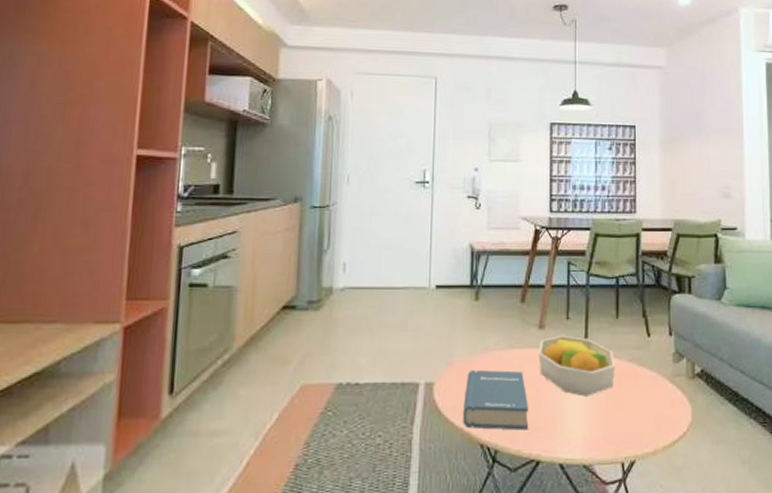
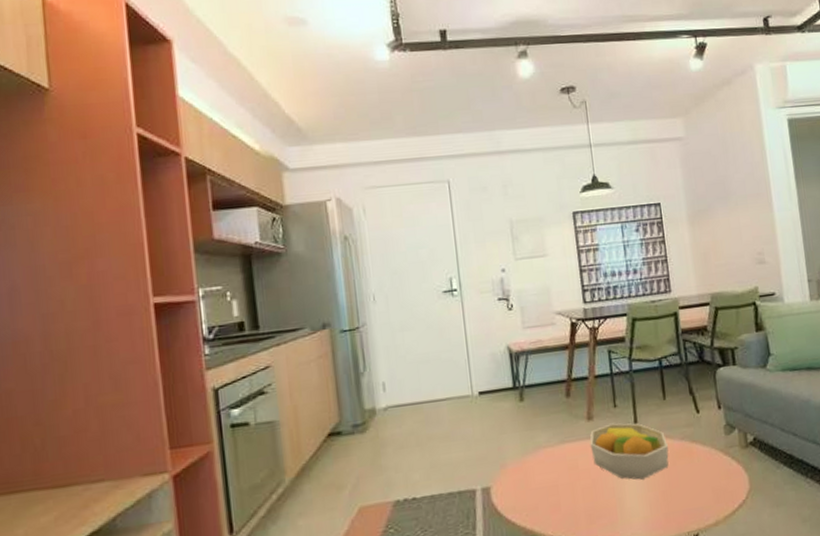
hardback book: present [463,369,529,431] -> none [522,464,590,526]

